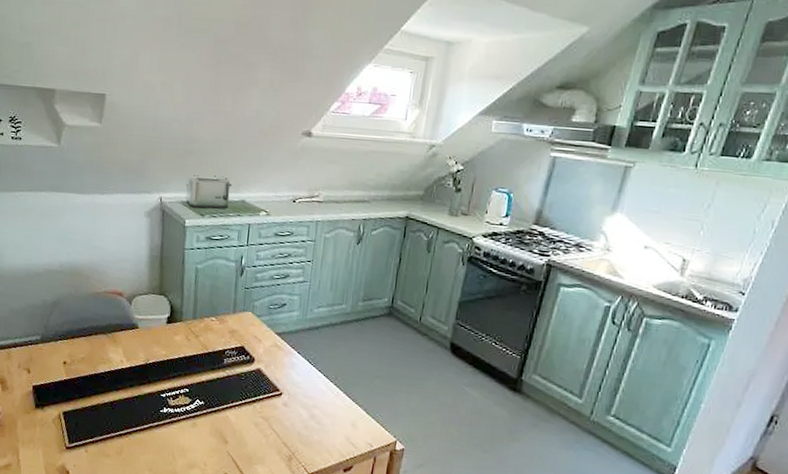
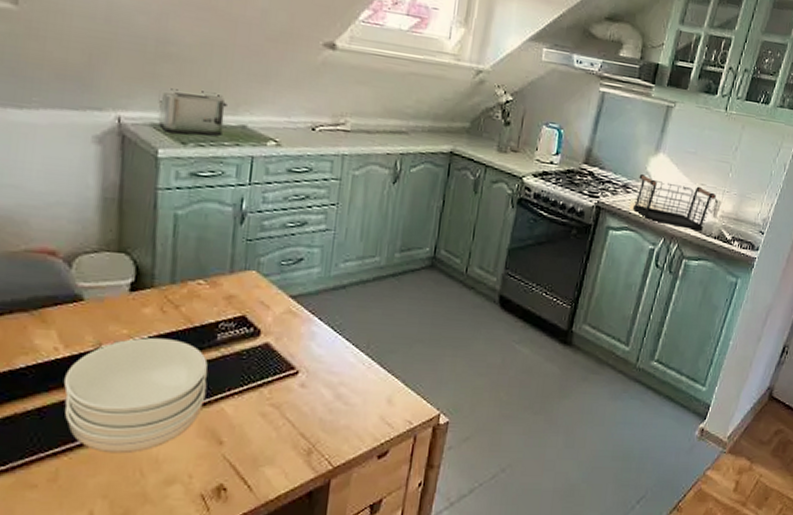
bowl: none [126,358,218,441] -> present [63,338,208,454]
dish rack: none [586,233,684,291] -> present [632,173,716,232]

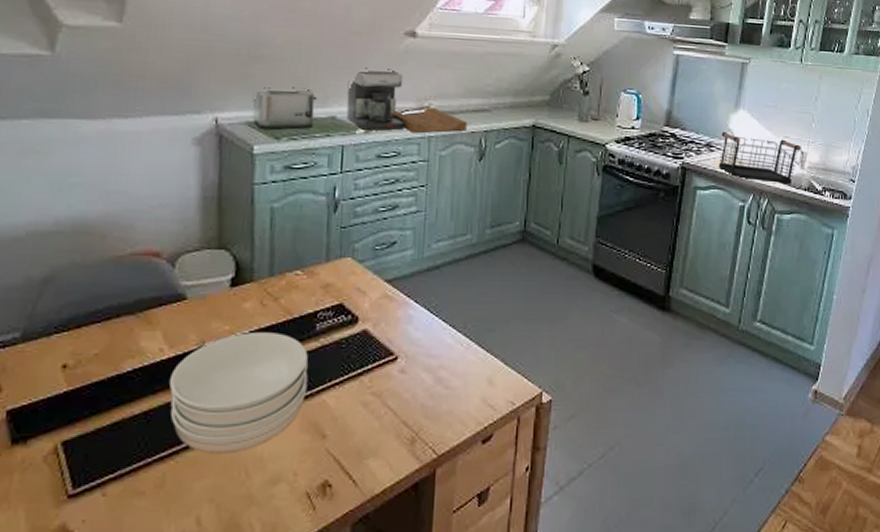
coffee maker: none [258,77,320,145] -> present [347,67,404,131]
cutting board: none [306,125,383,152] -> present [393,108,467,134]

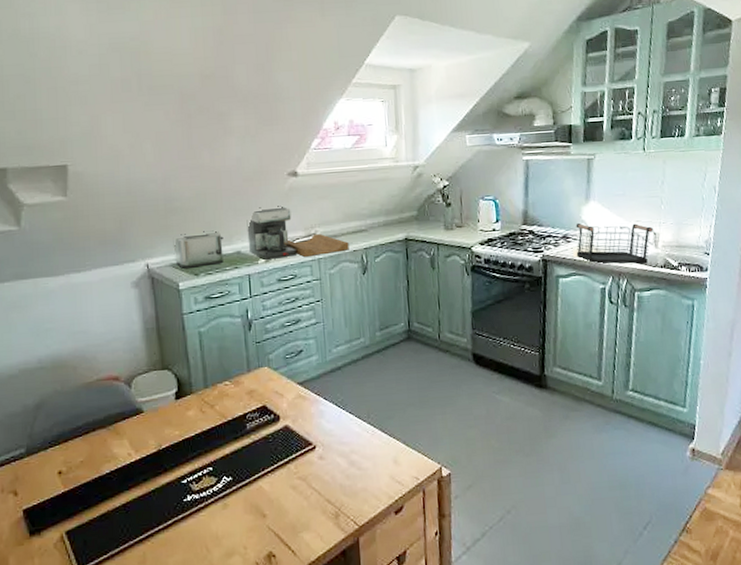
bowl: present [168,332,309,455] -> none [138,433,246,536]

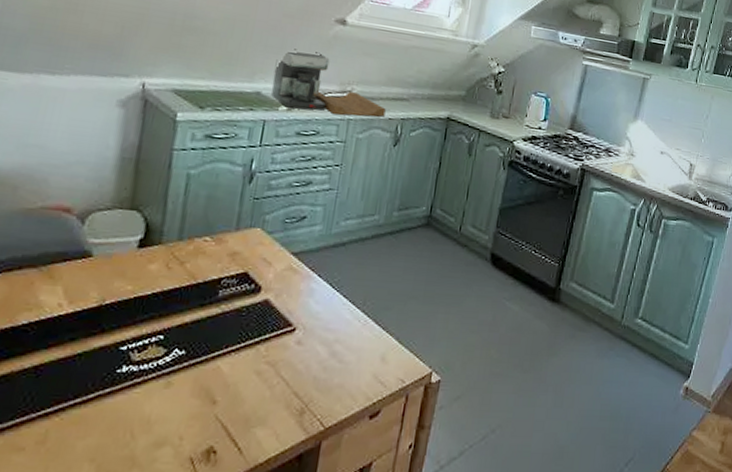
toaster: present [174,230,224,270] -> none [180,58,245,102]
dish rack: present [576,222,653,264] -> none [614,138,690,193]

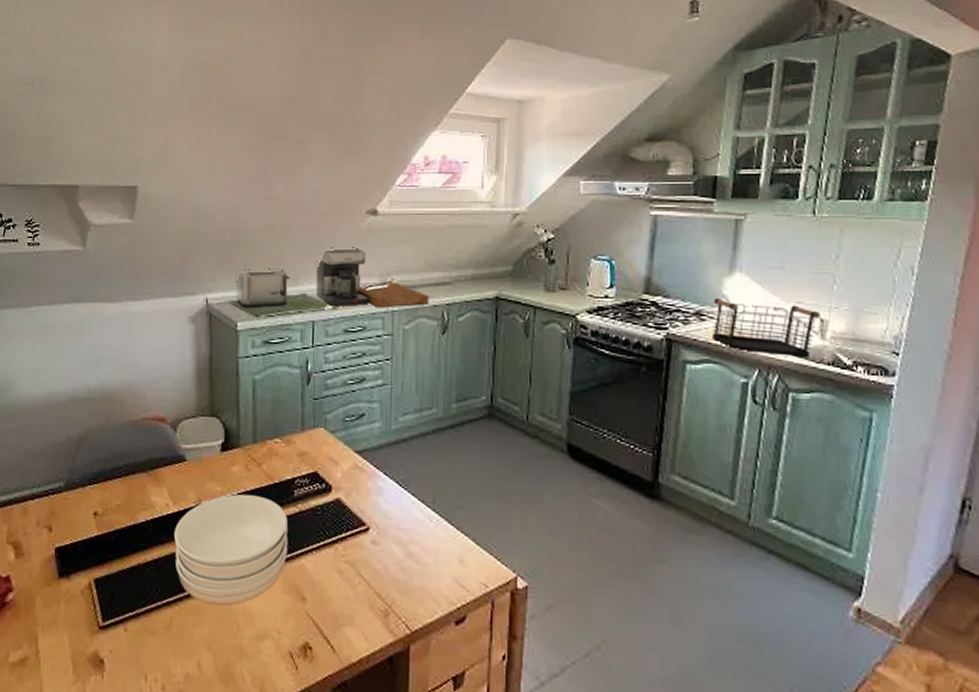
bowl: none [61,294,208,414] -> present [173,494,289,606]
toaster: none [180,58,245,102] -> present [236,268,290,309]
dish rack: none [614,138,690,193] -> present [711,297,820,358]

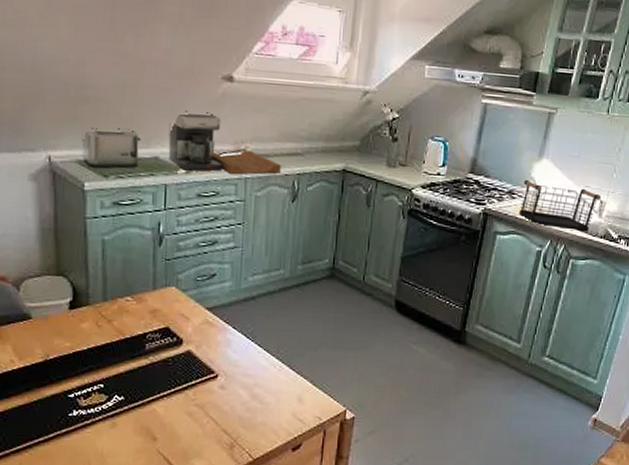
bowl: present [173,494,289,606] -> none [20,349,140,450]

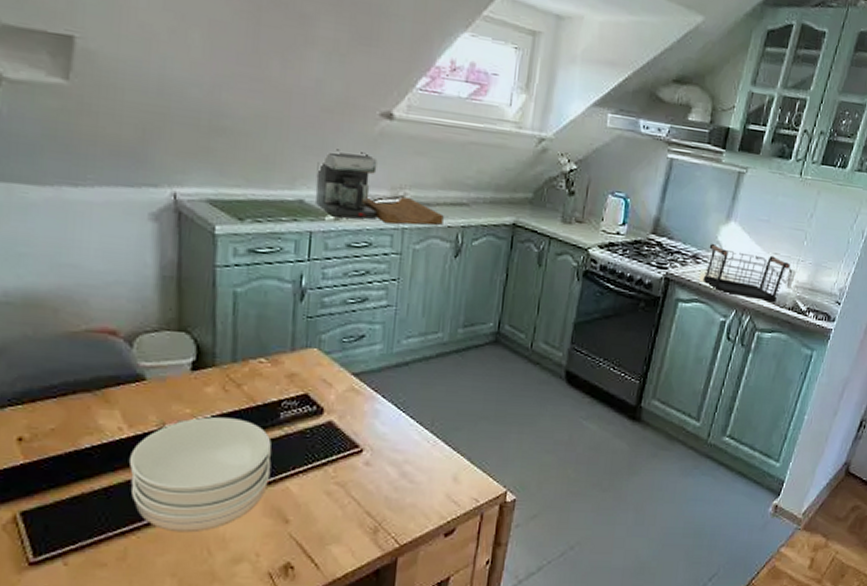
bowl: none [20,349,140,450] -> present [128,417,272,533]
toaster: present [82,128,141,169] -> none [214,163,284,212]

